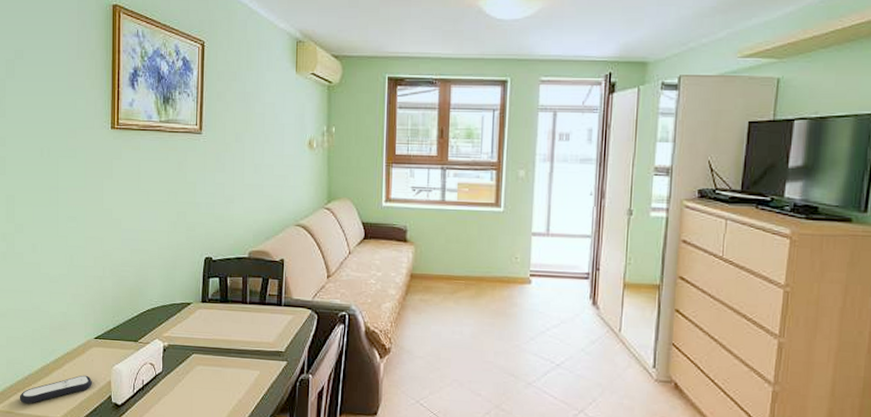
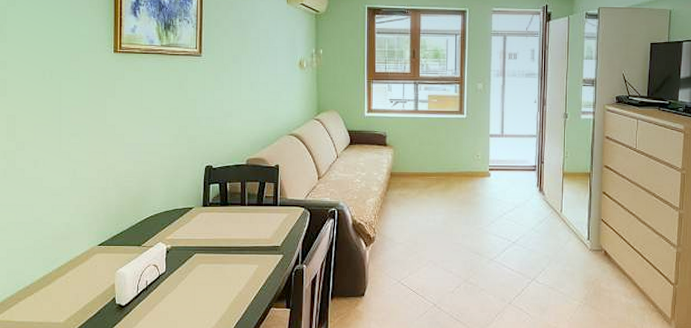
remote control: present [19,375,93,404] -> none [20,280,97,312]

